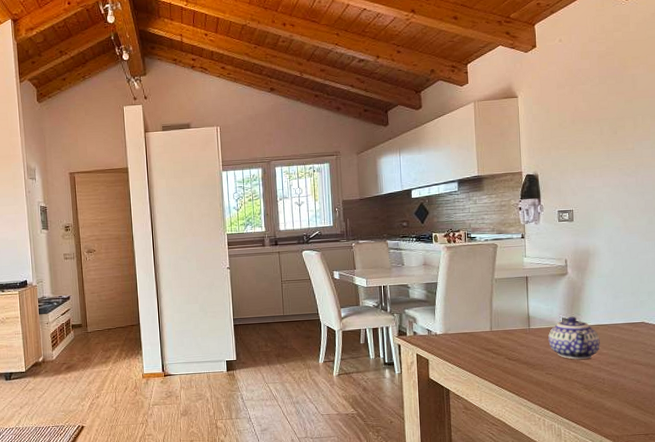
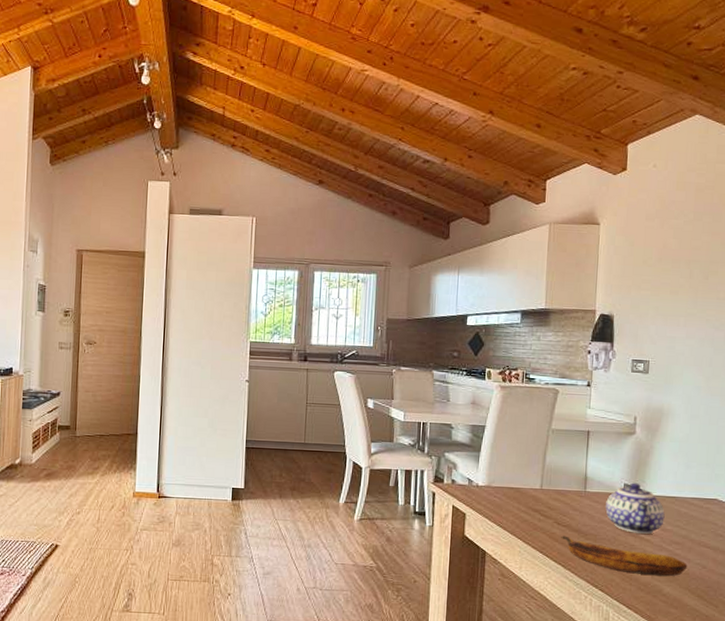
banana: none [512,368,624,394] -> present [561,535,688,577]

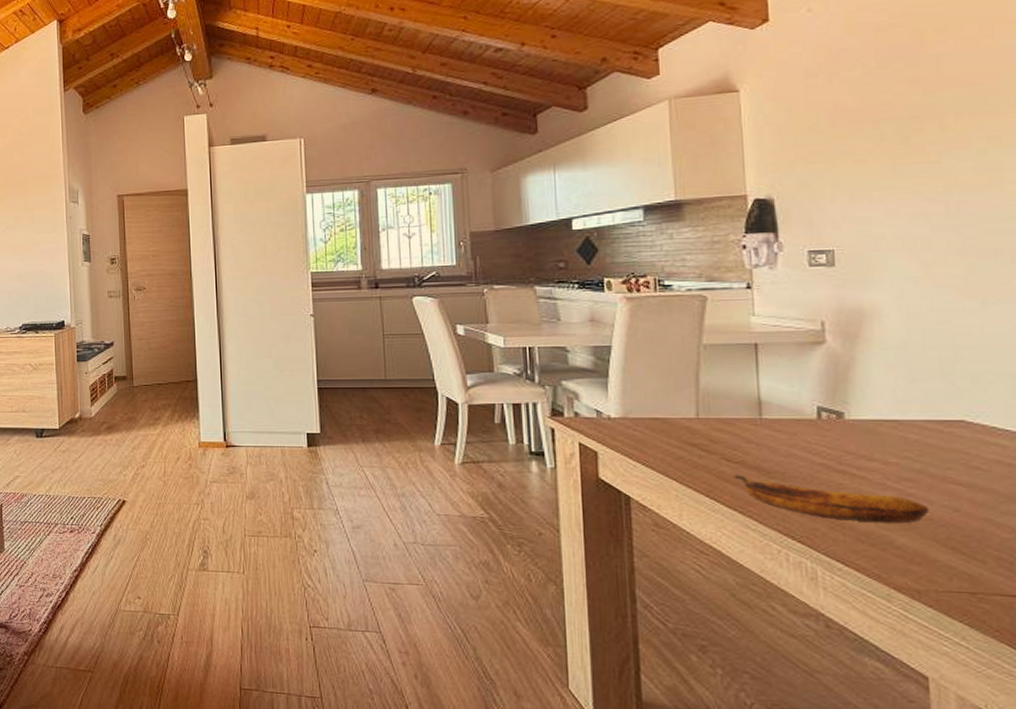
teapot: present [605,482,665,534] -> none [793,404,885,469]

